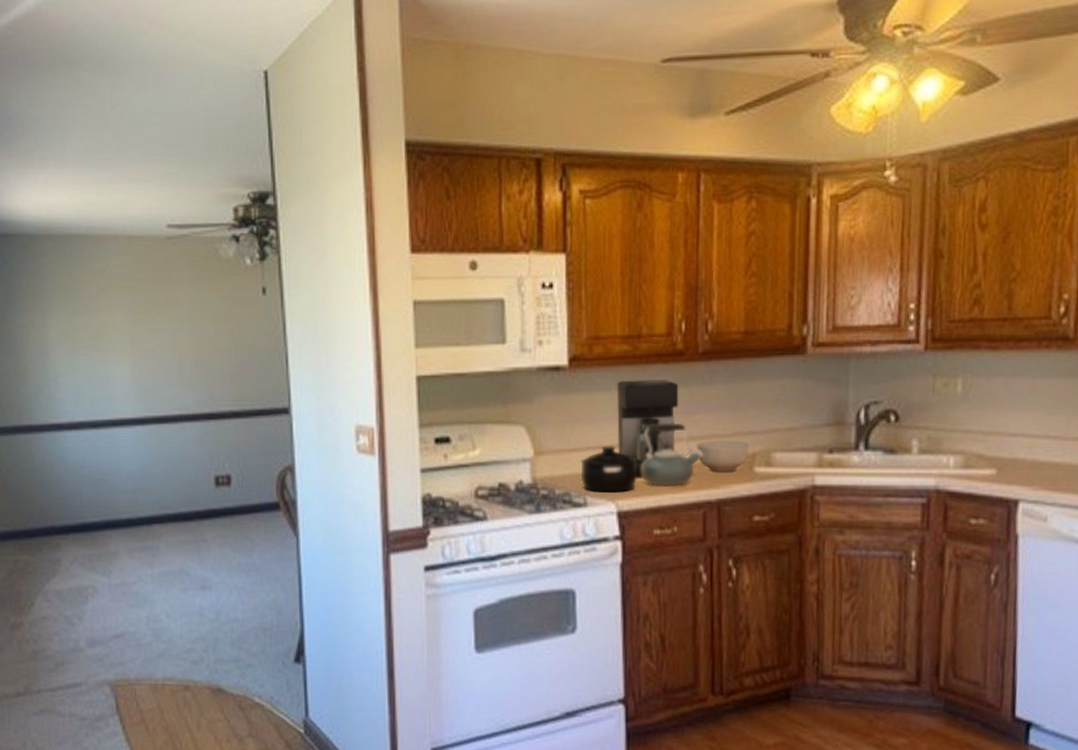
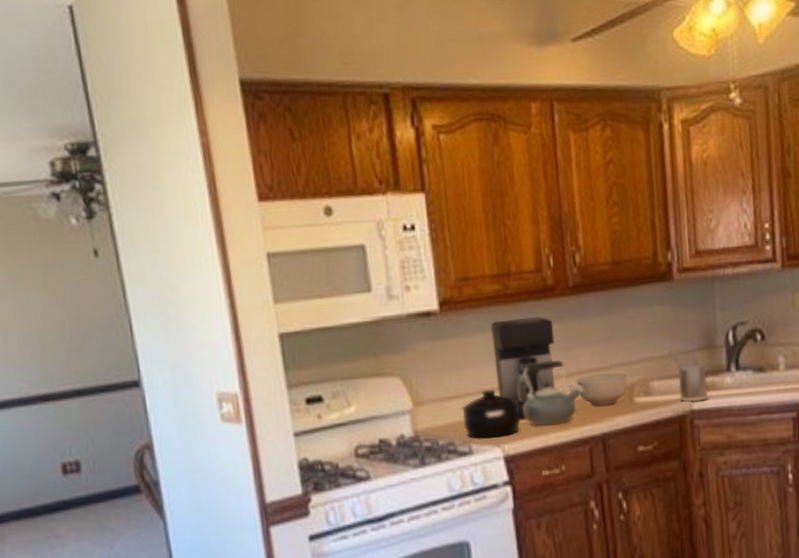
soap dispenser: none [795,423,833,479] -> present [669,349,709,403]

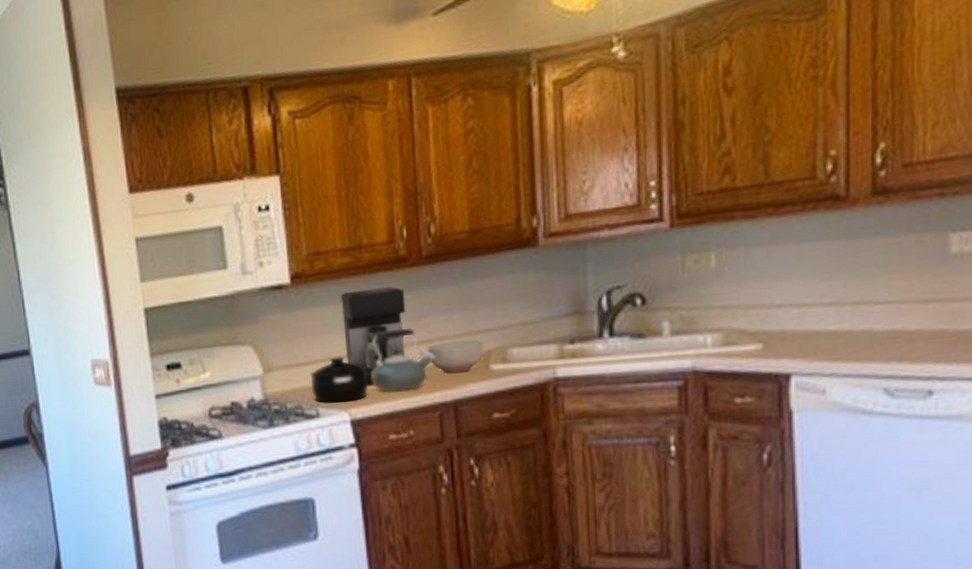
soap dispenser: present [669,349,709,403] -> none [531,316,576,371]

